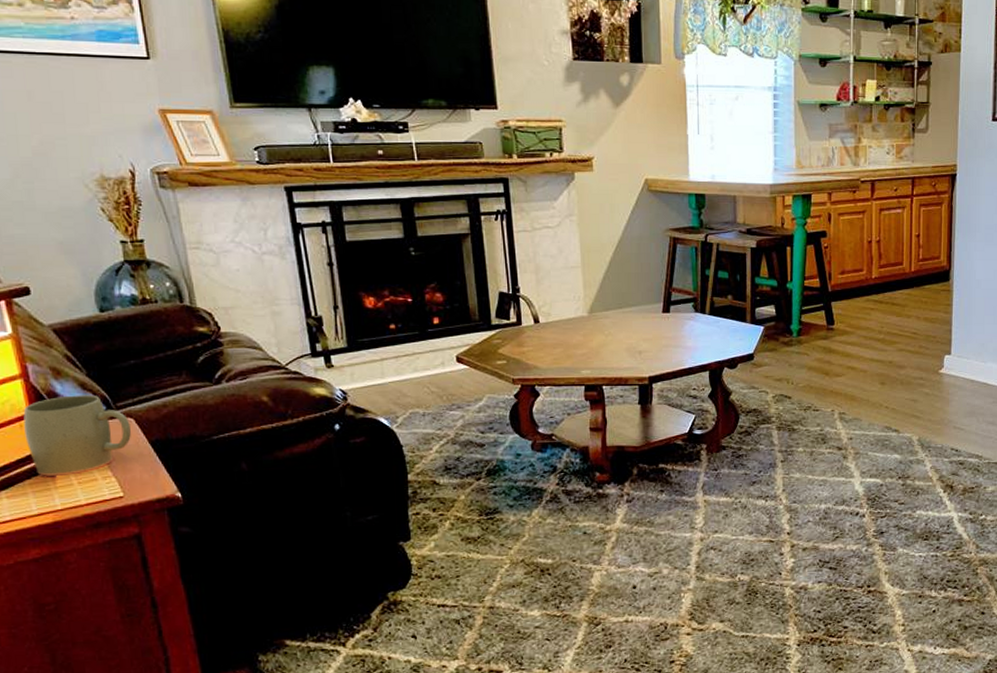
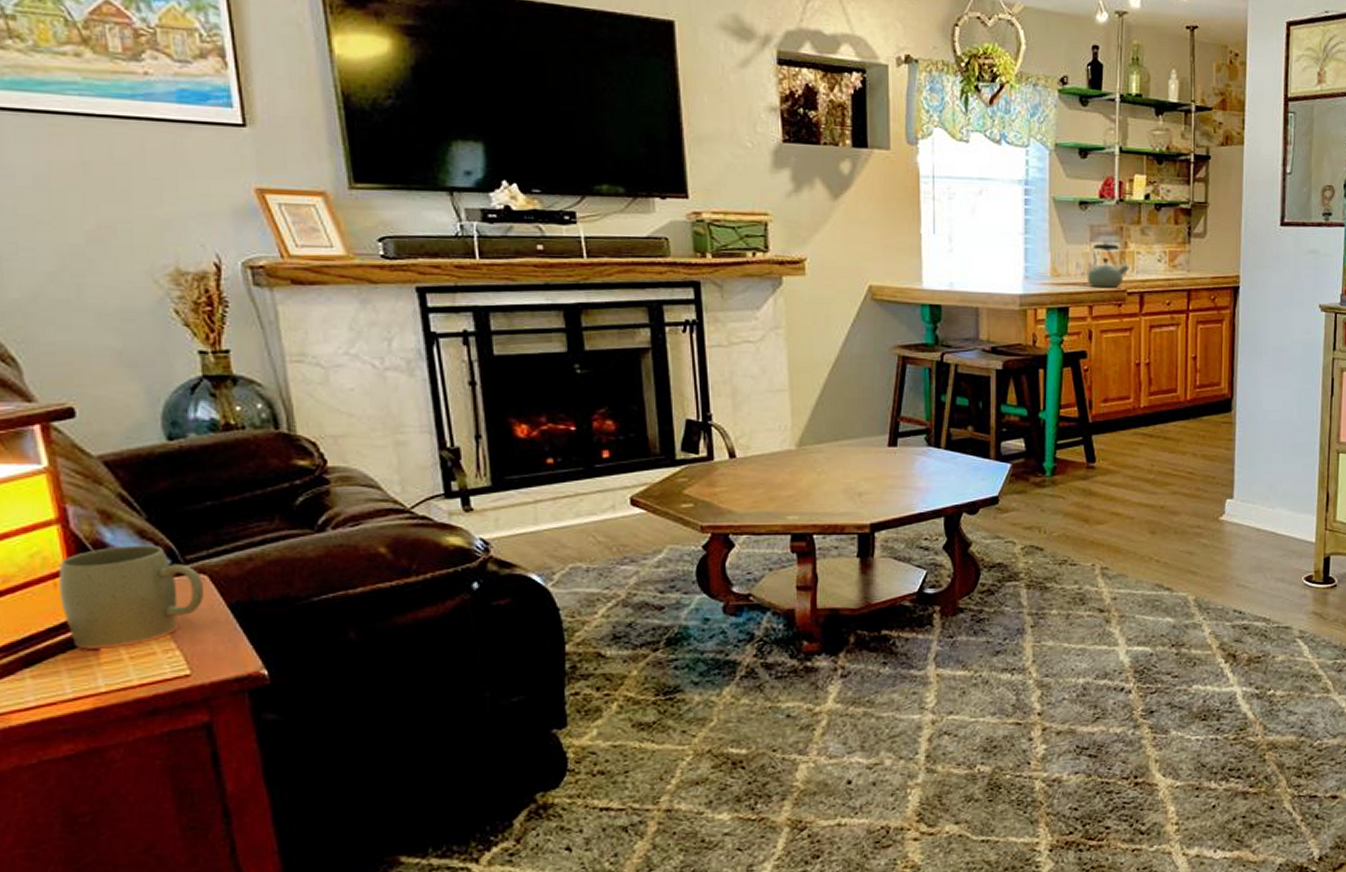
kettle: none [826,139,863,177] -> present [1087,243,1131,288]

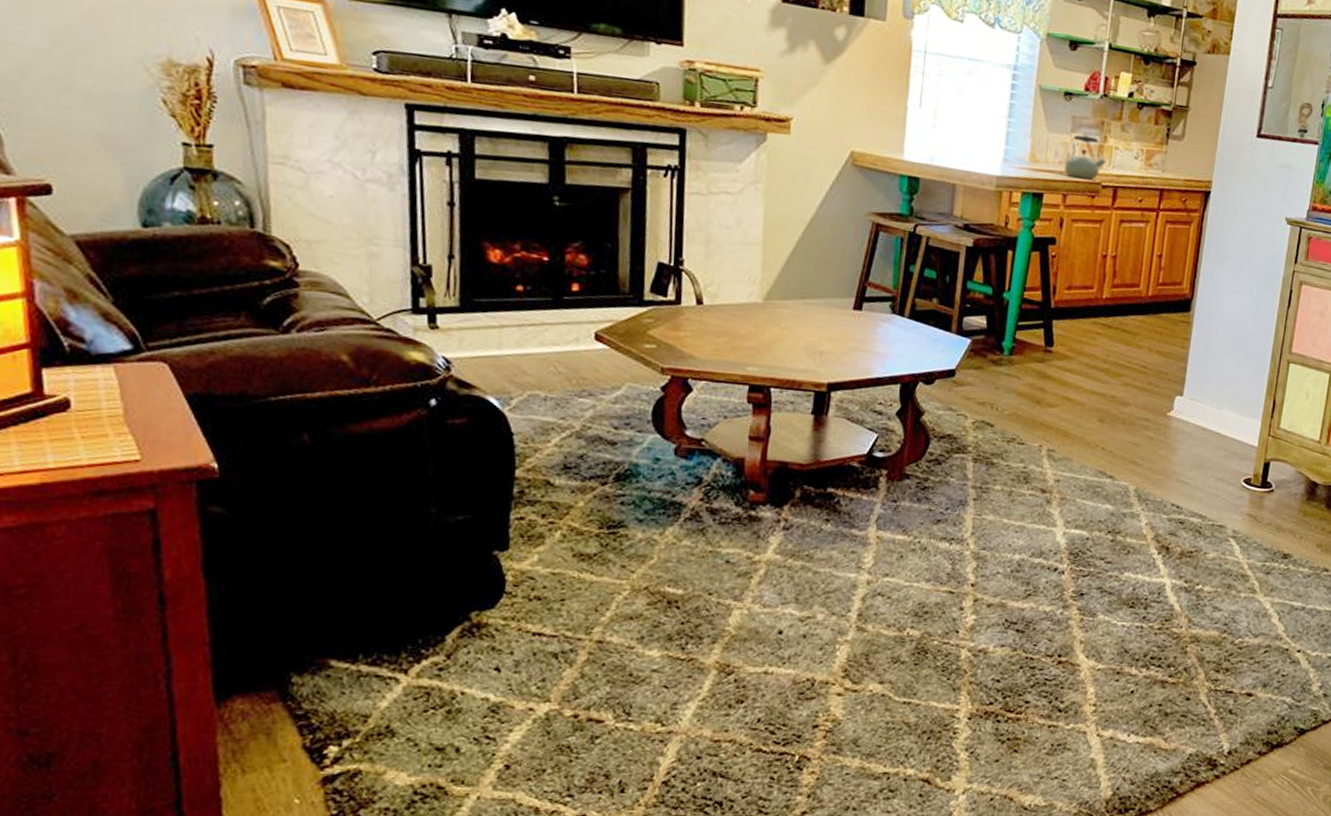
mug: present [59,545,203,649] -> none [17,326,162,426]

